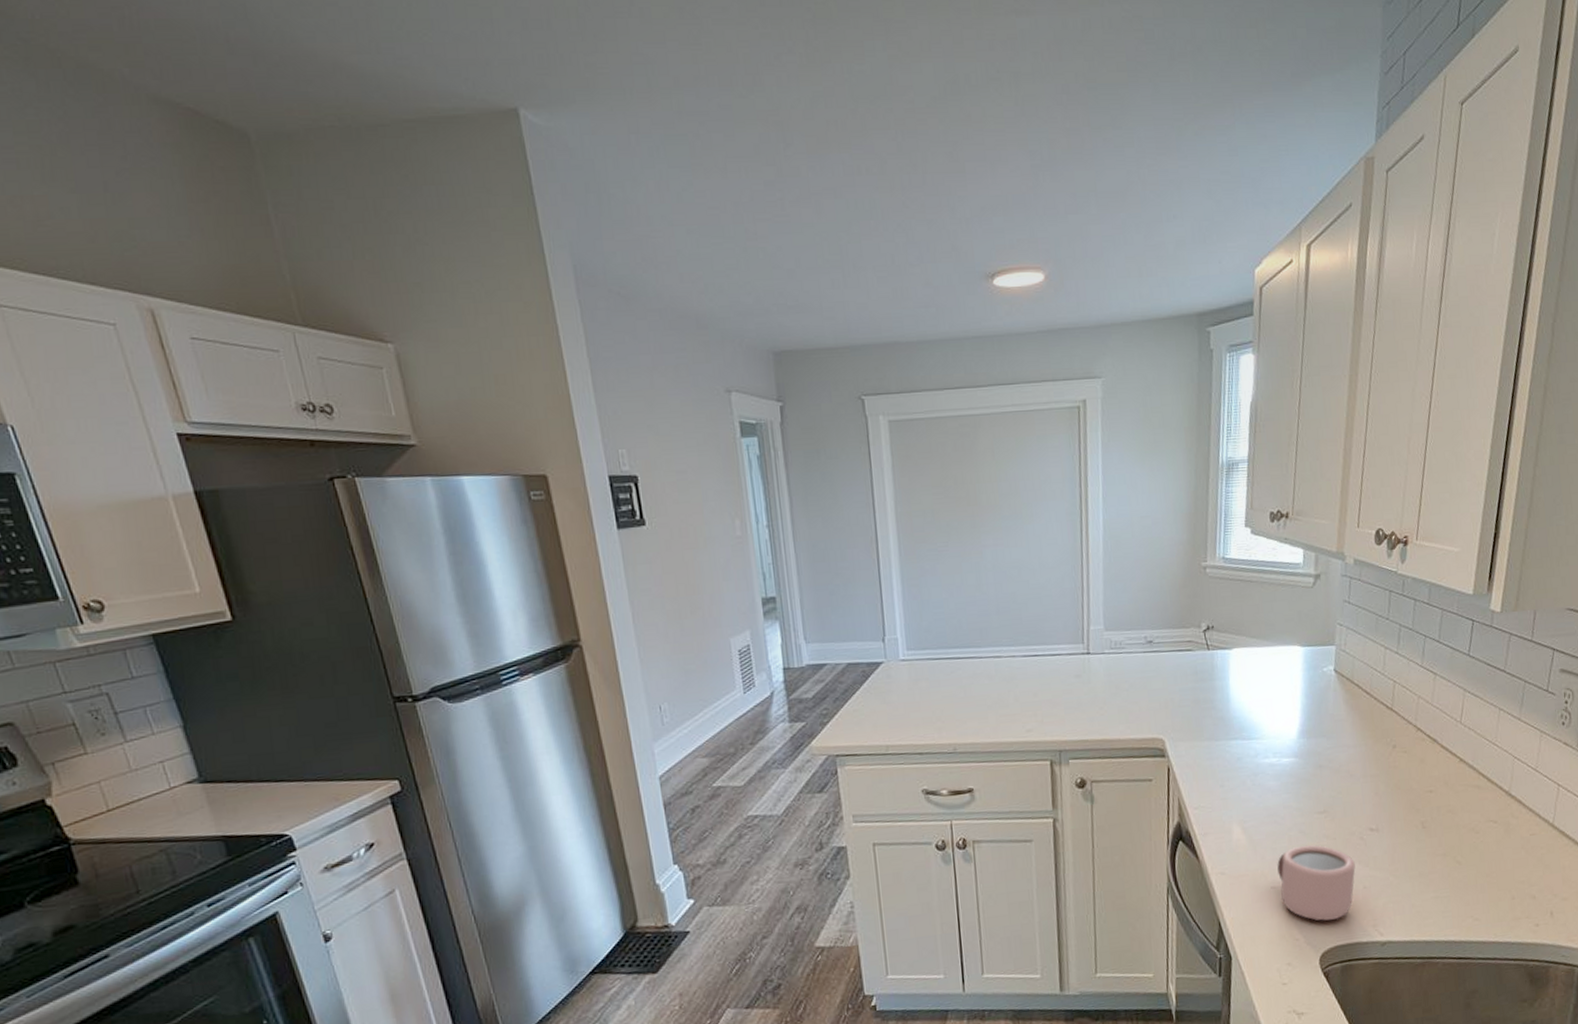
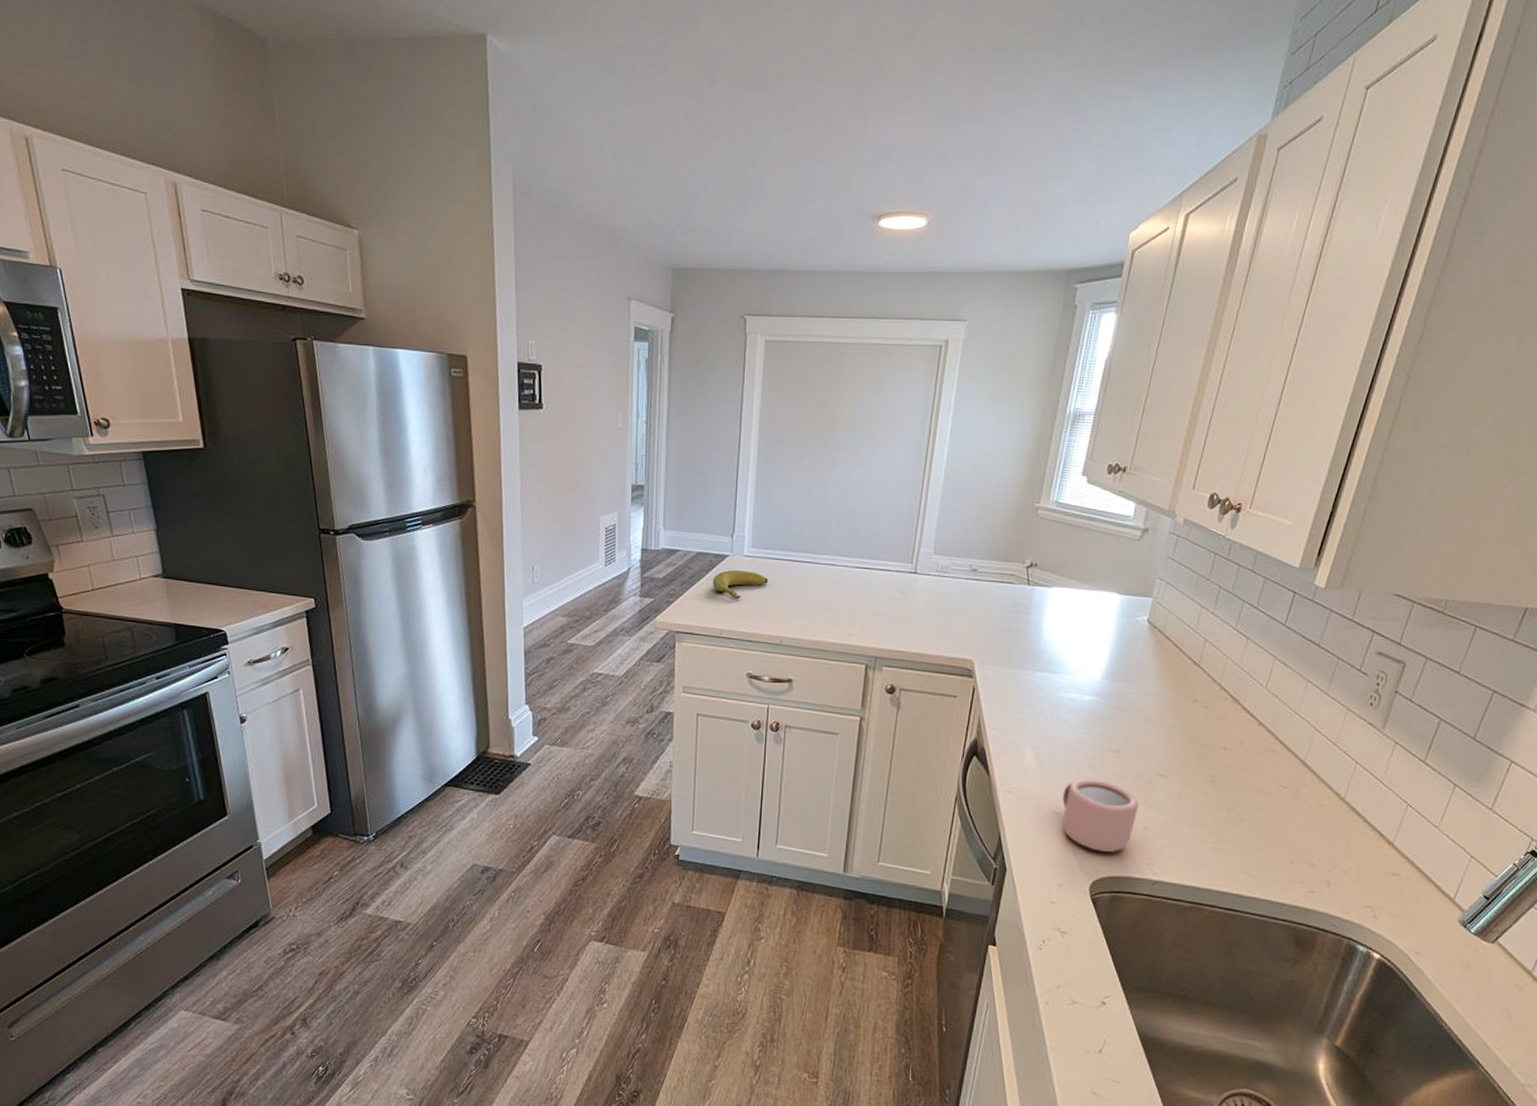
banana: none [868,676,931,710] -> present [712,570,768,600]

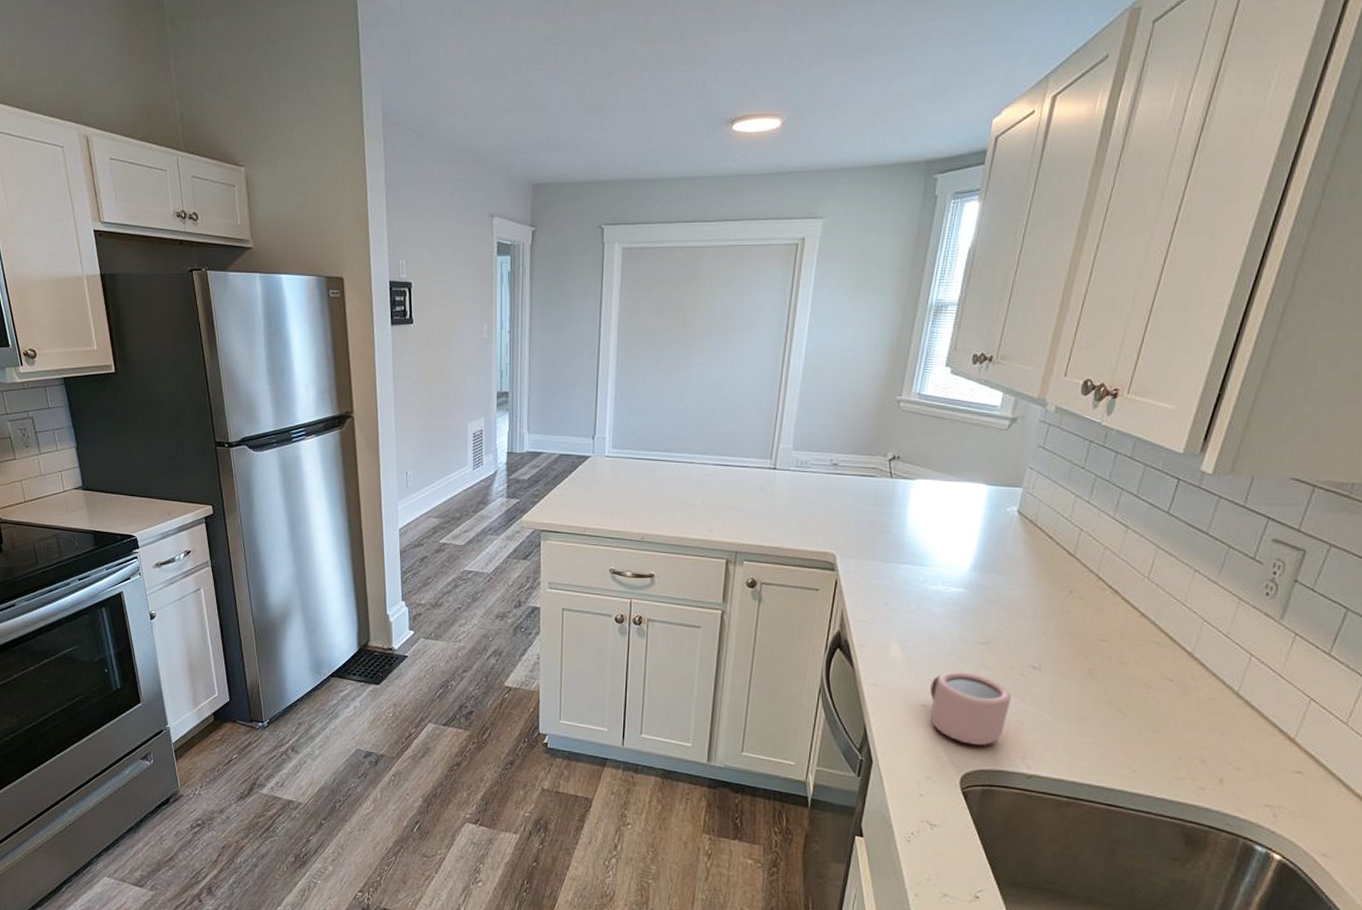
banana: present [712,570,768,600] -> none [574,470,629,499]

